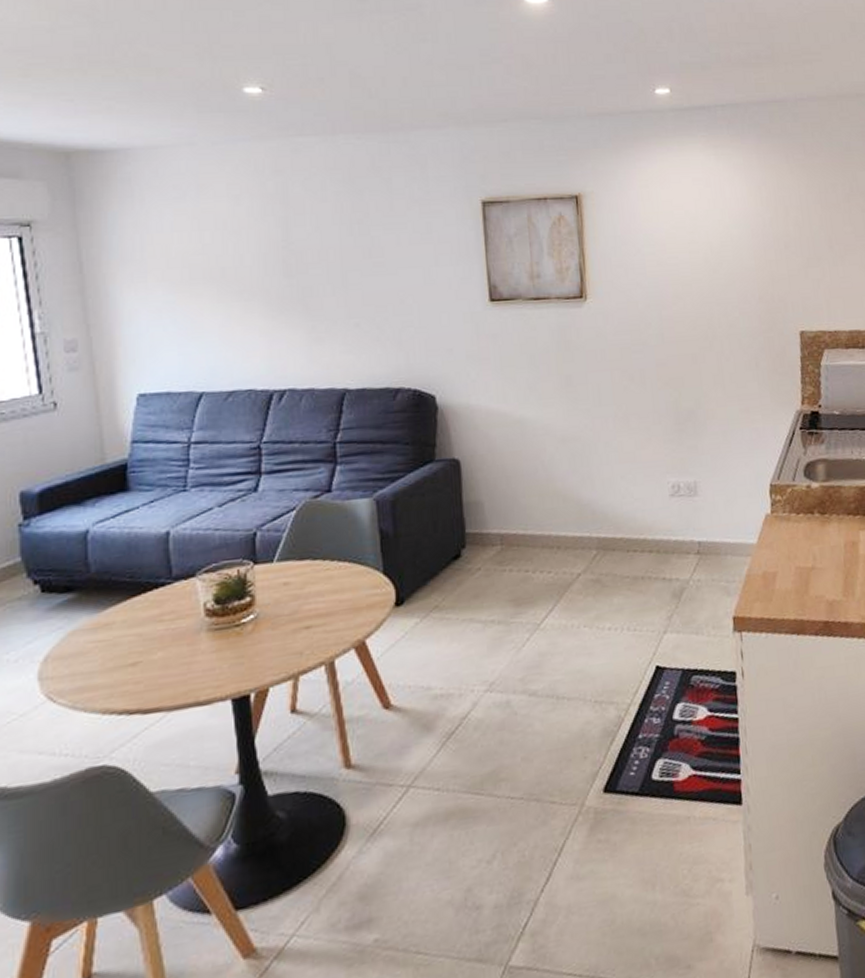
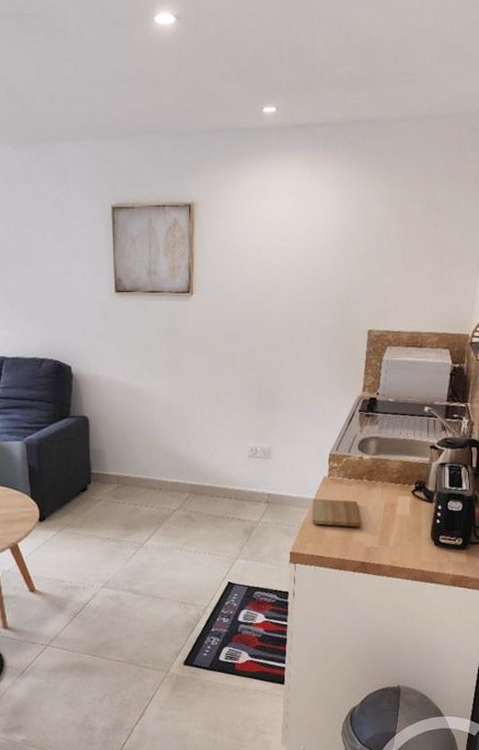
cutting board: none [755,541,819,577] -> present [313,498,362,527]

